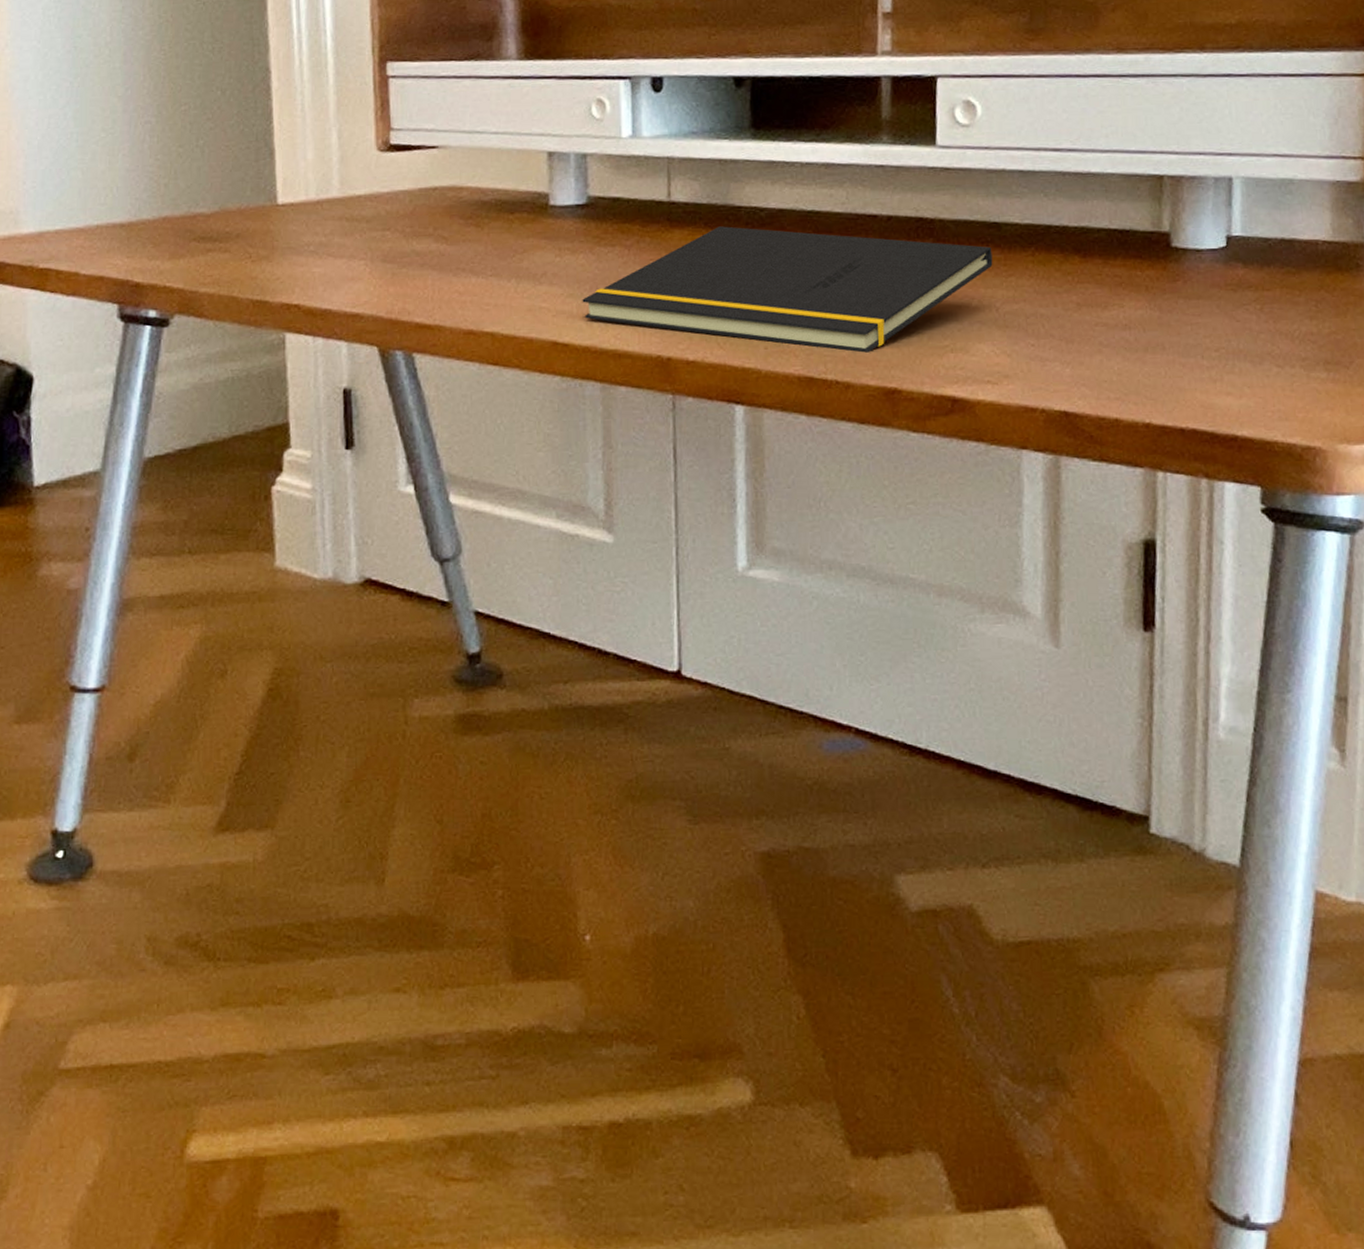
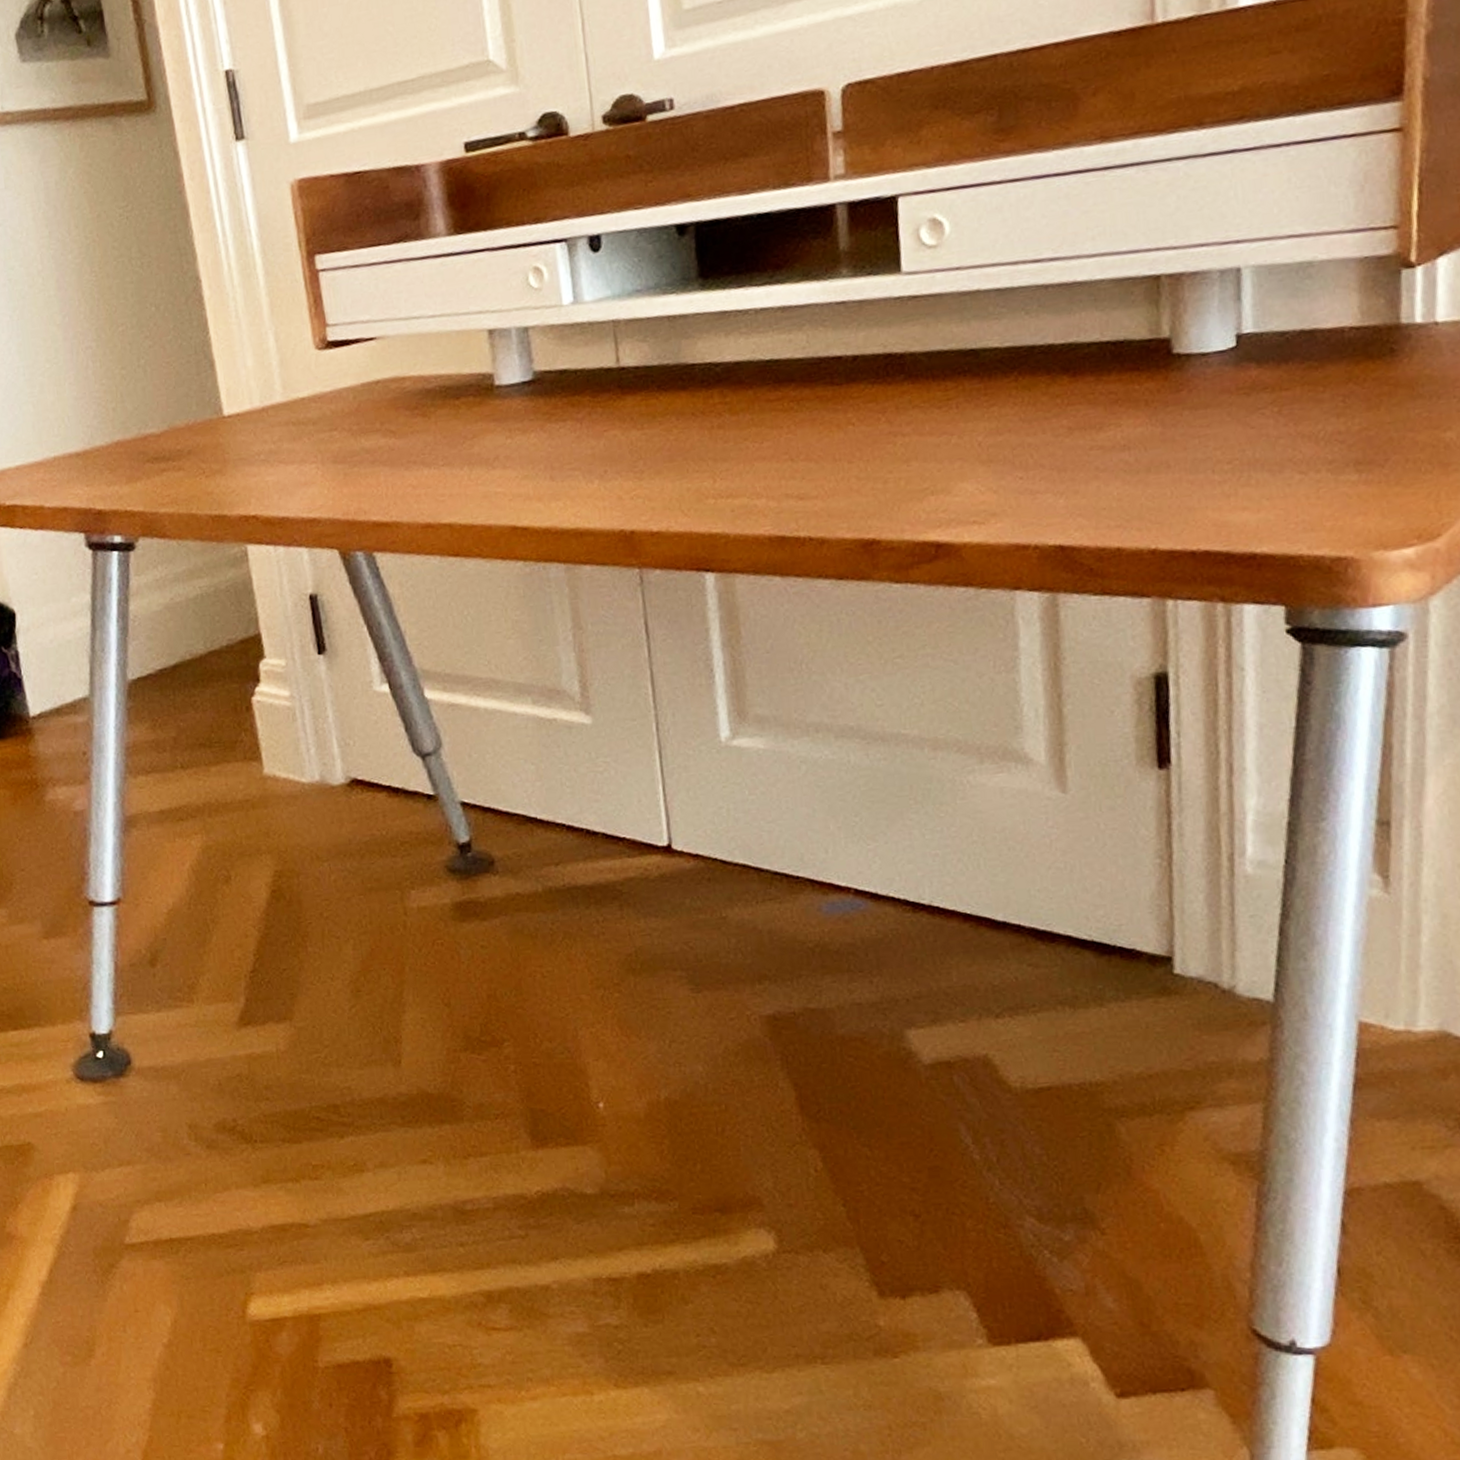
notepad: present [582,226,993,353] -> none [538,376,972,505]

